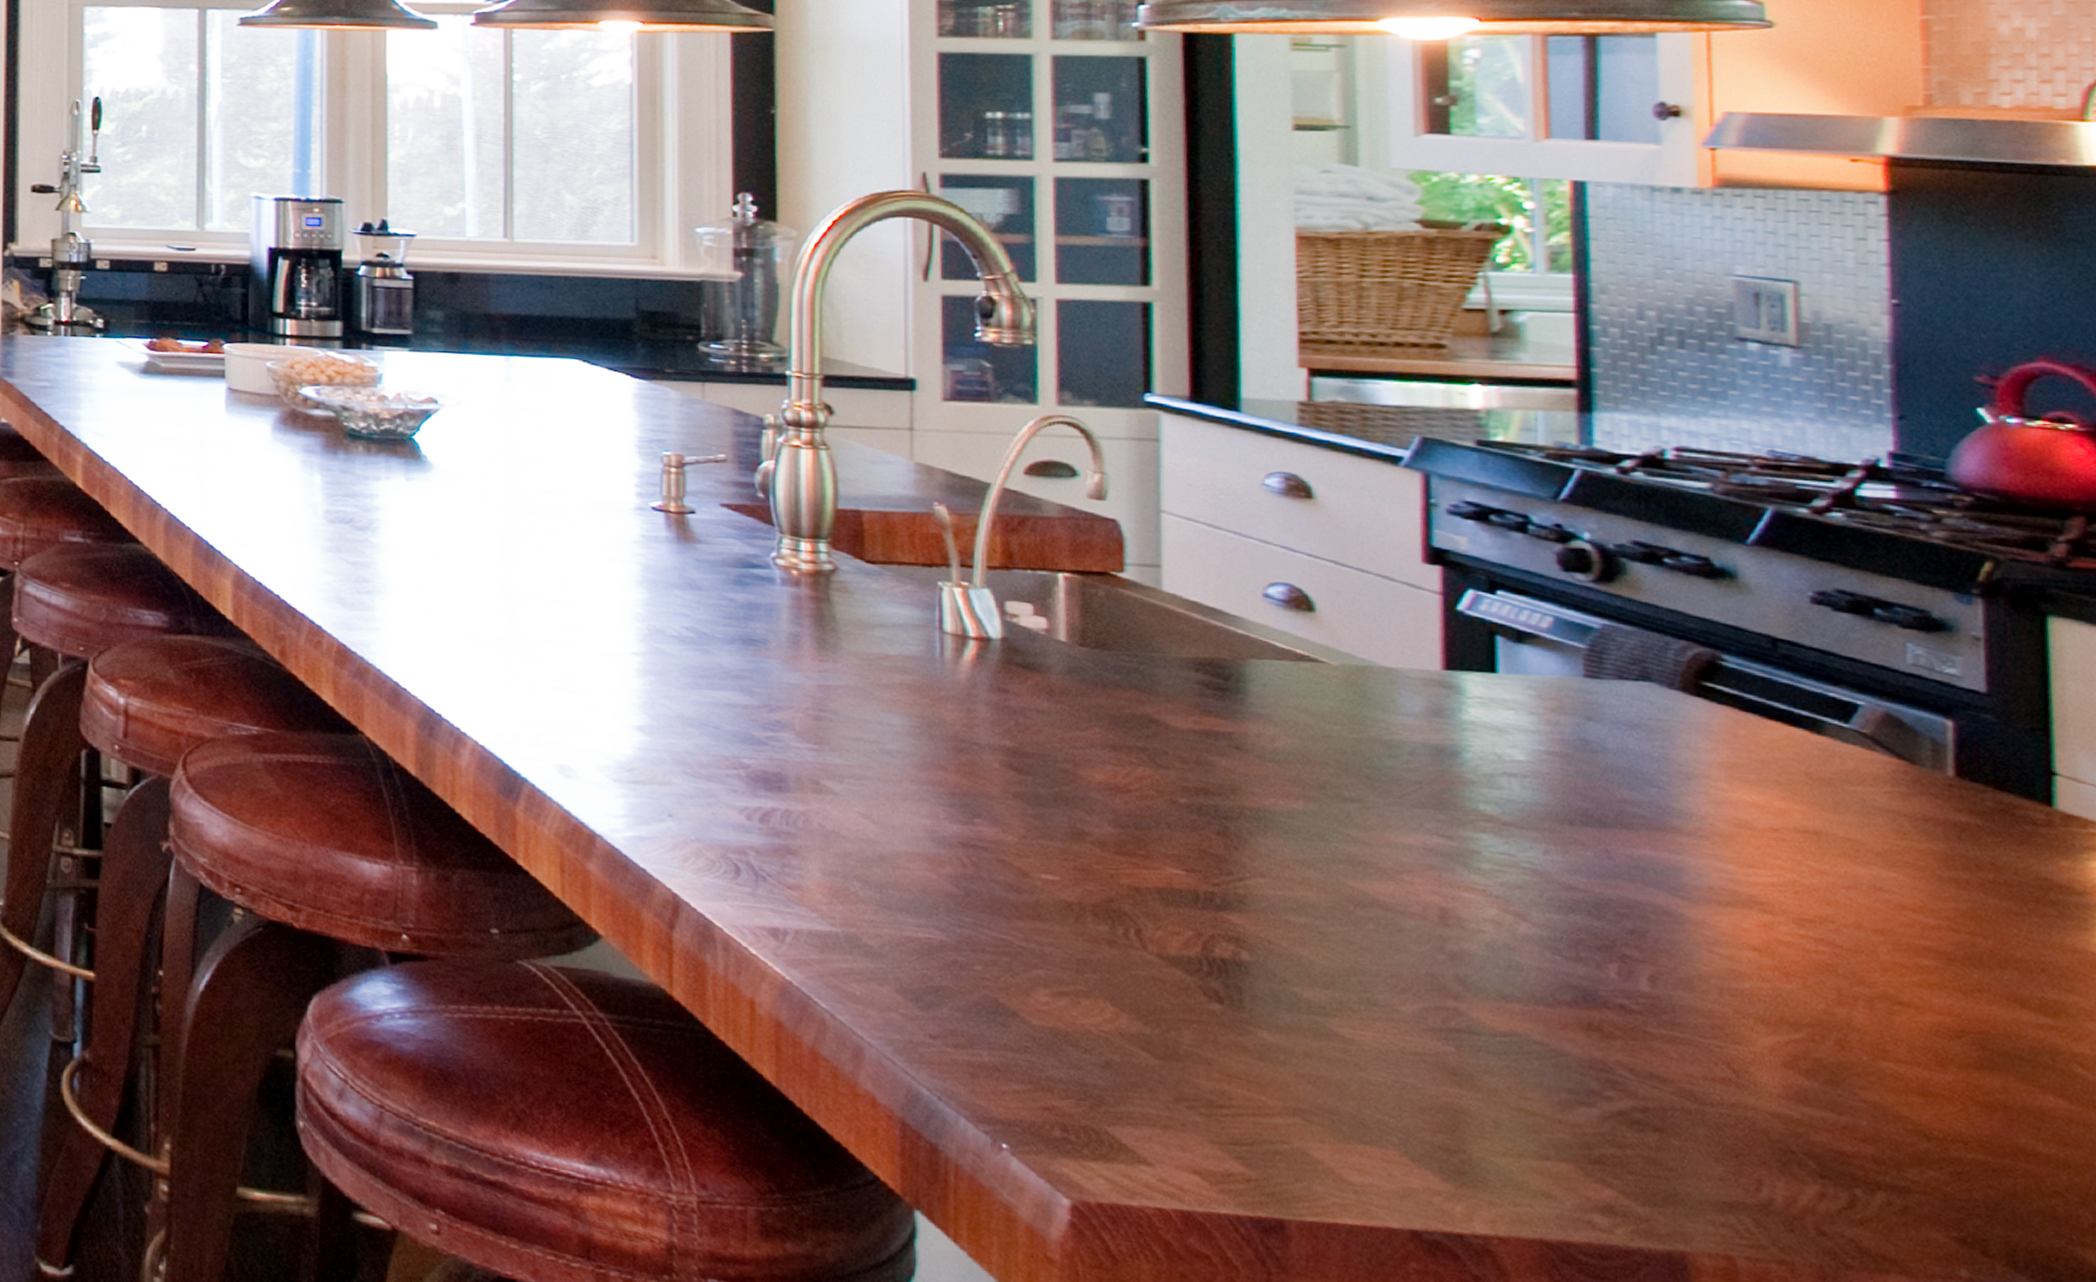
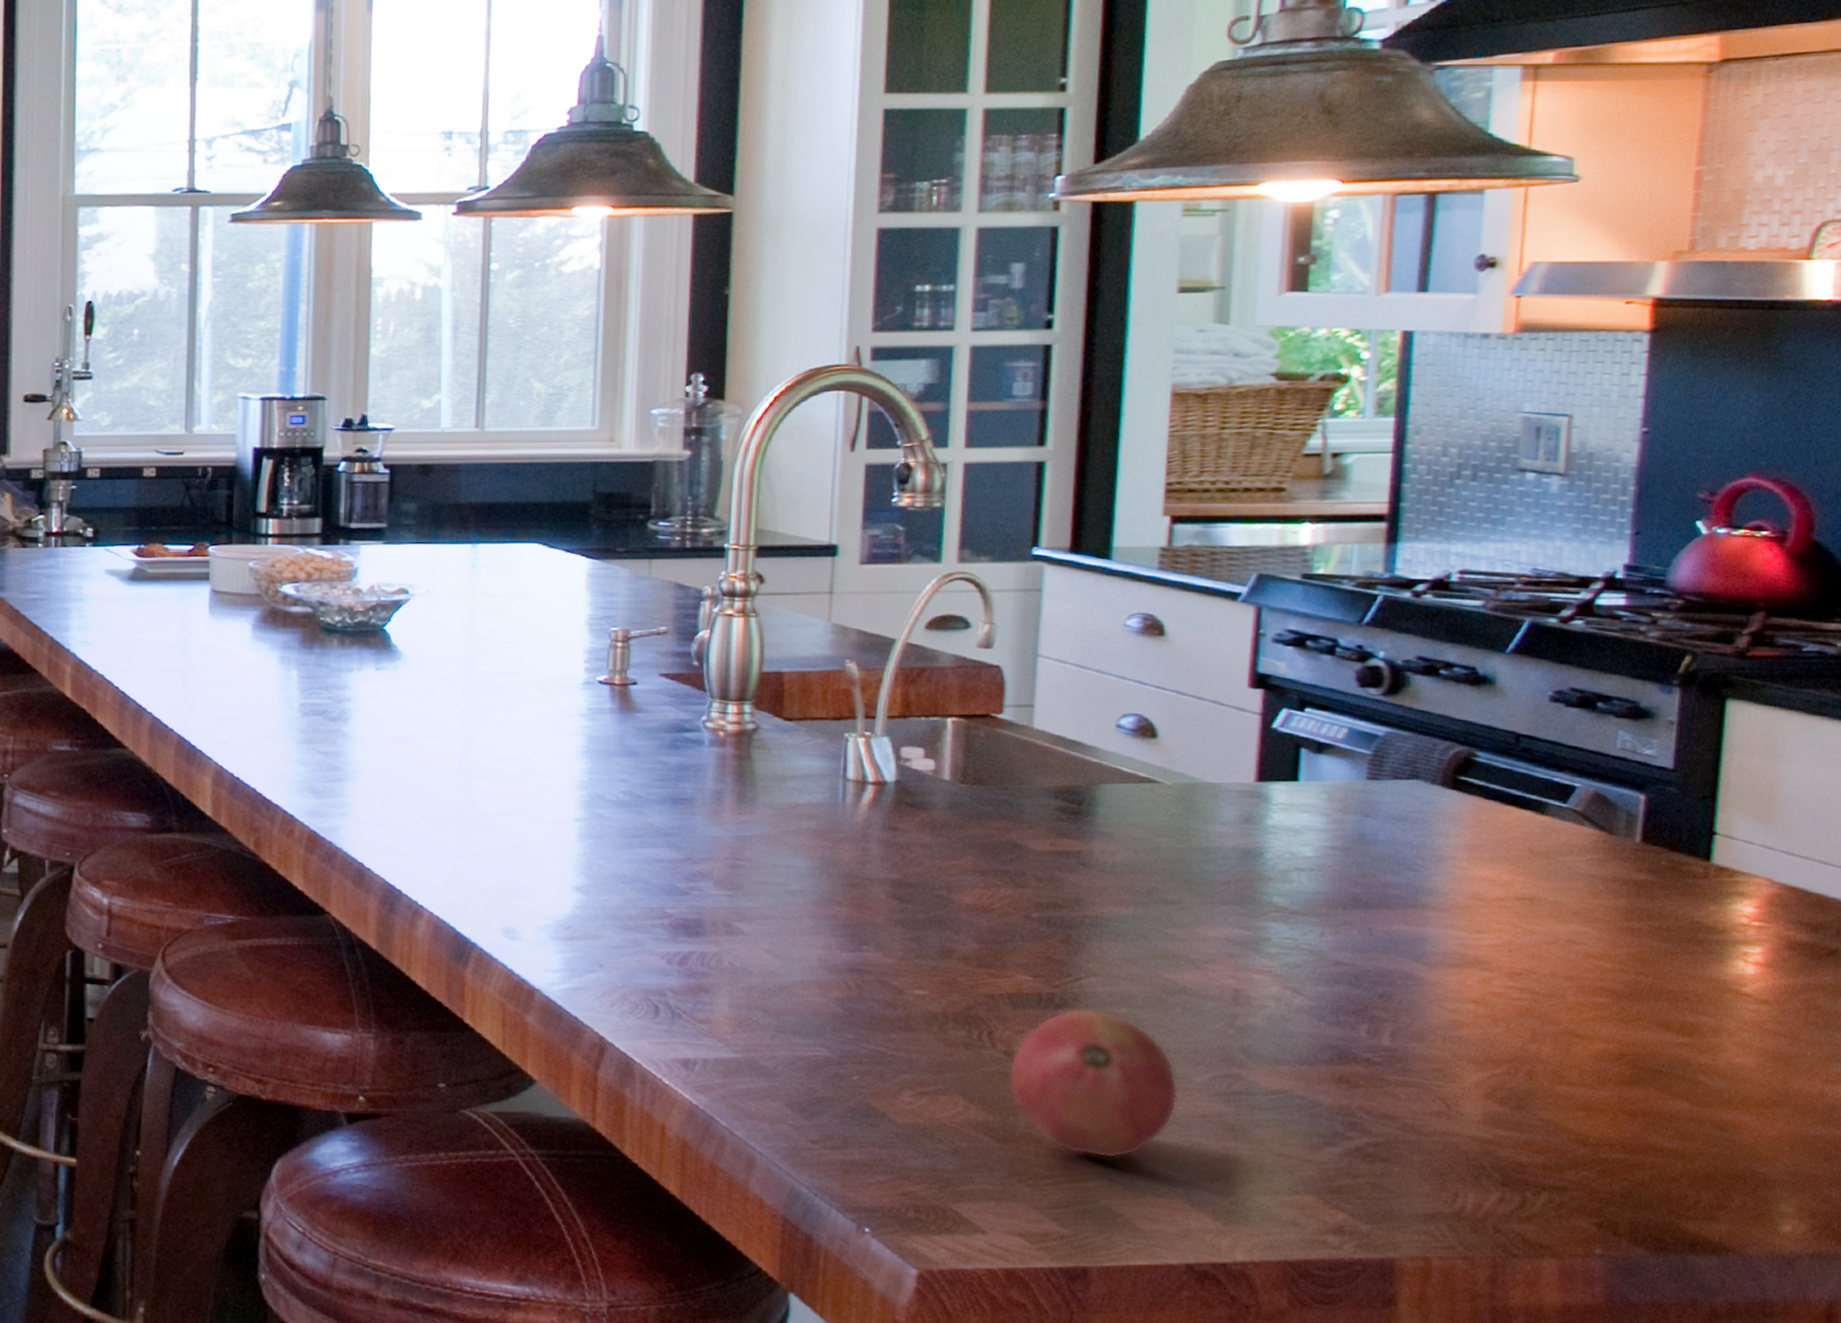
fruit: none [1165,912,1381,1094] -> present [1008,1008,1178,1159]

